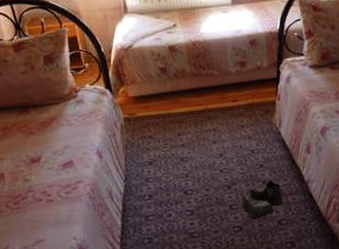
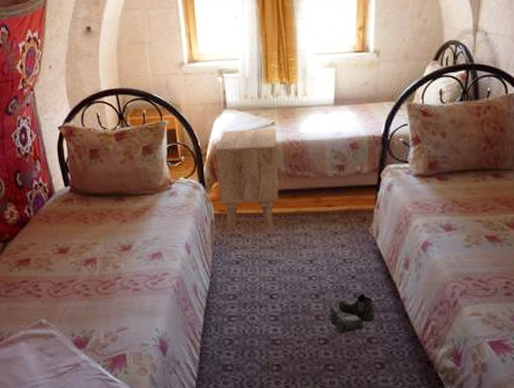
nightstand: none [119,30,186,133] -> present [216,128,279,230]

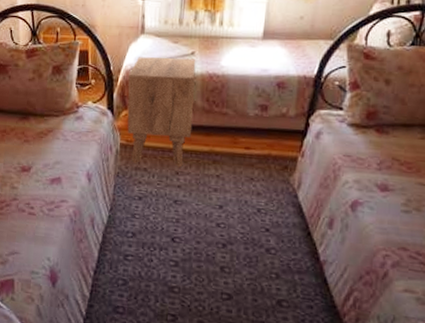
boots: present [330,293,374,334] -> none [236,248,289,292]

